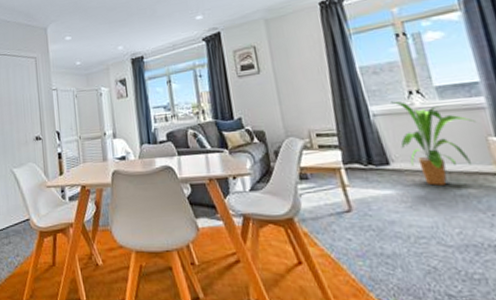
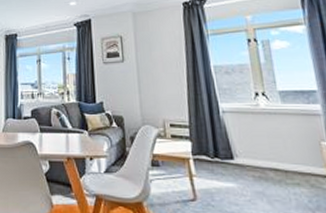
house plant: present [391,101,476,186] -> none [239,100,311,183]

